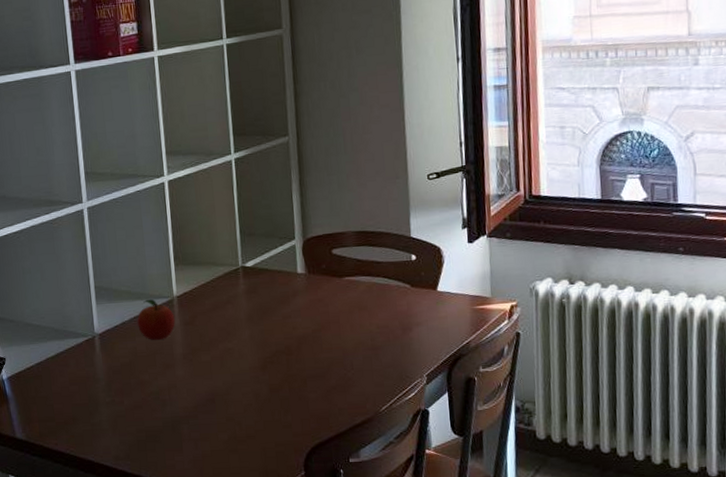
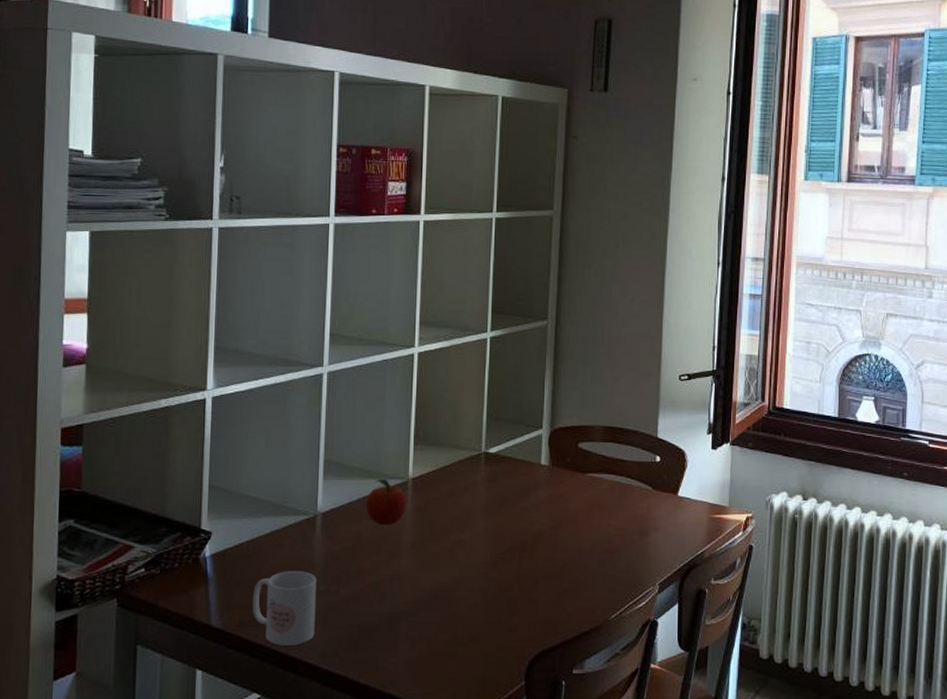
mug: none [48,386,107,452] -> present [252,571,317,646]

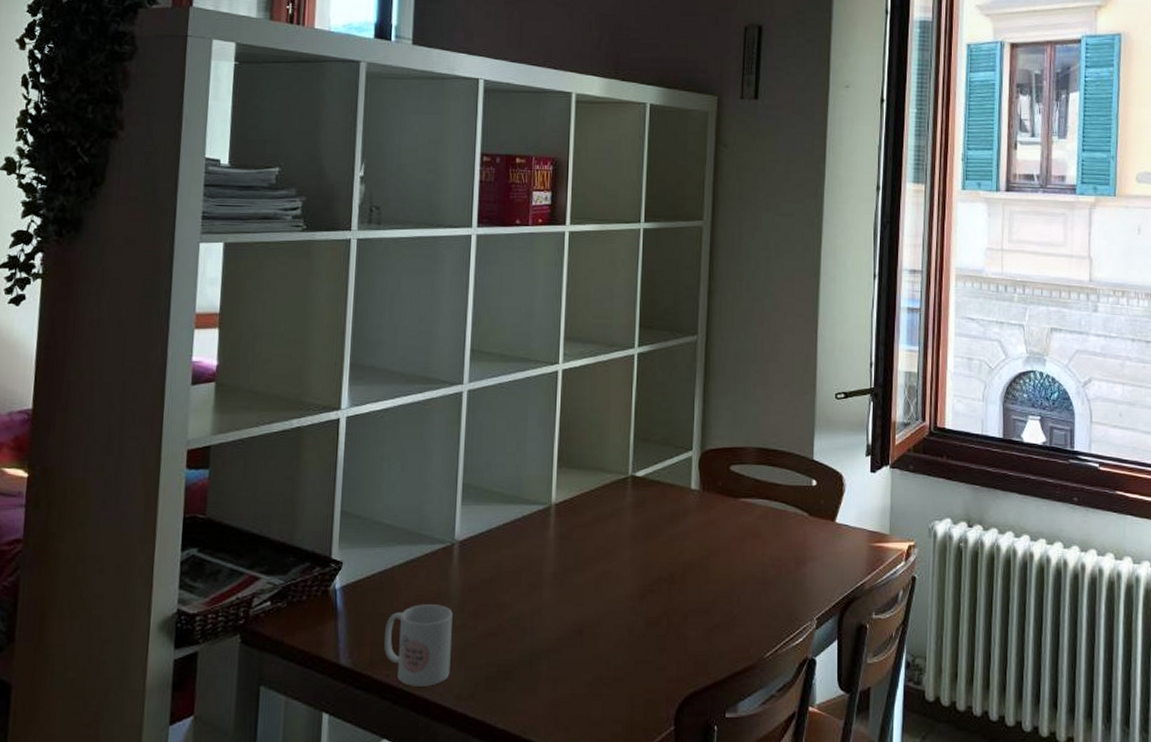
fruit: present [366,478,407,526] -> none [506,504,550,555]

